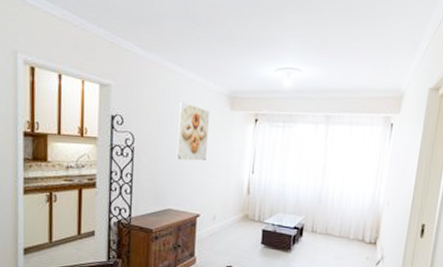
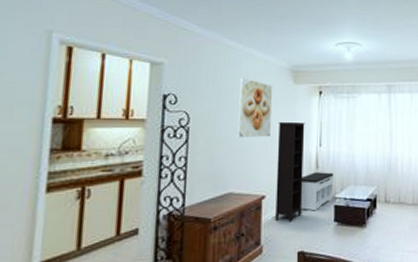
bookcase: none [208,148,239,240] -> present [275,122,305,223]
bench: none [231,197,264,233] -> present [301,172,334,211]

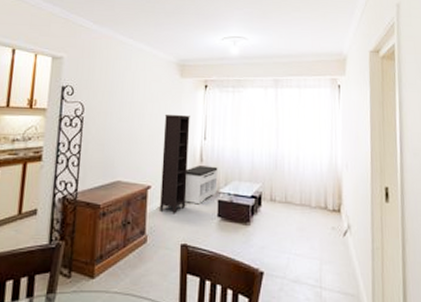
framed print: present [236,77,273,138] -> none [125,71,161,129]

